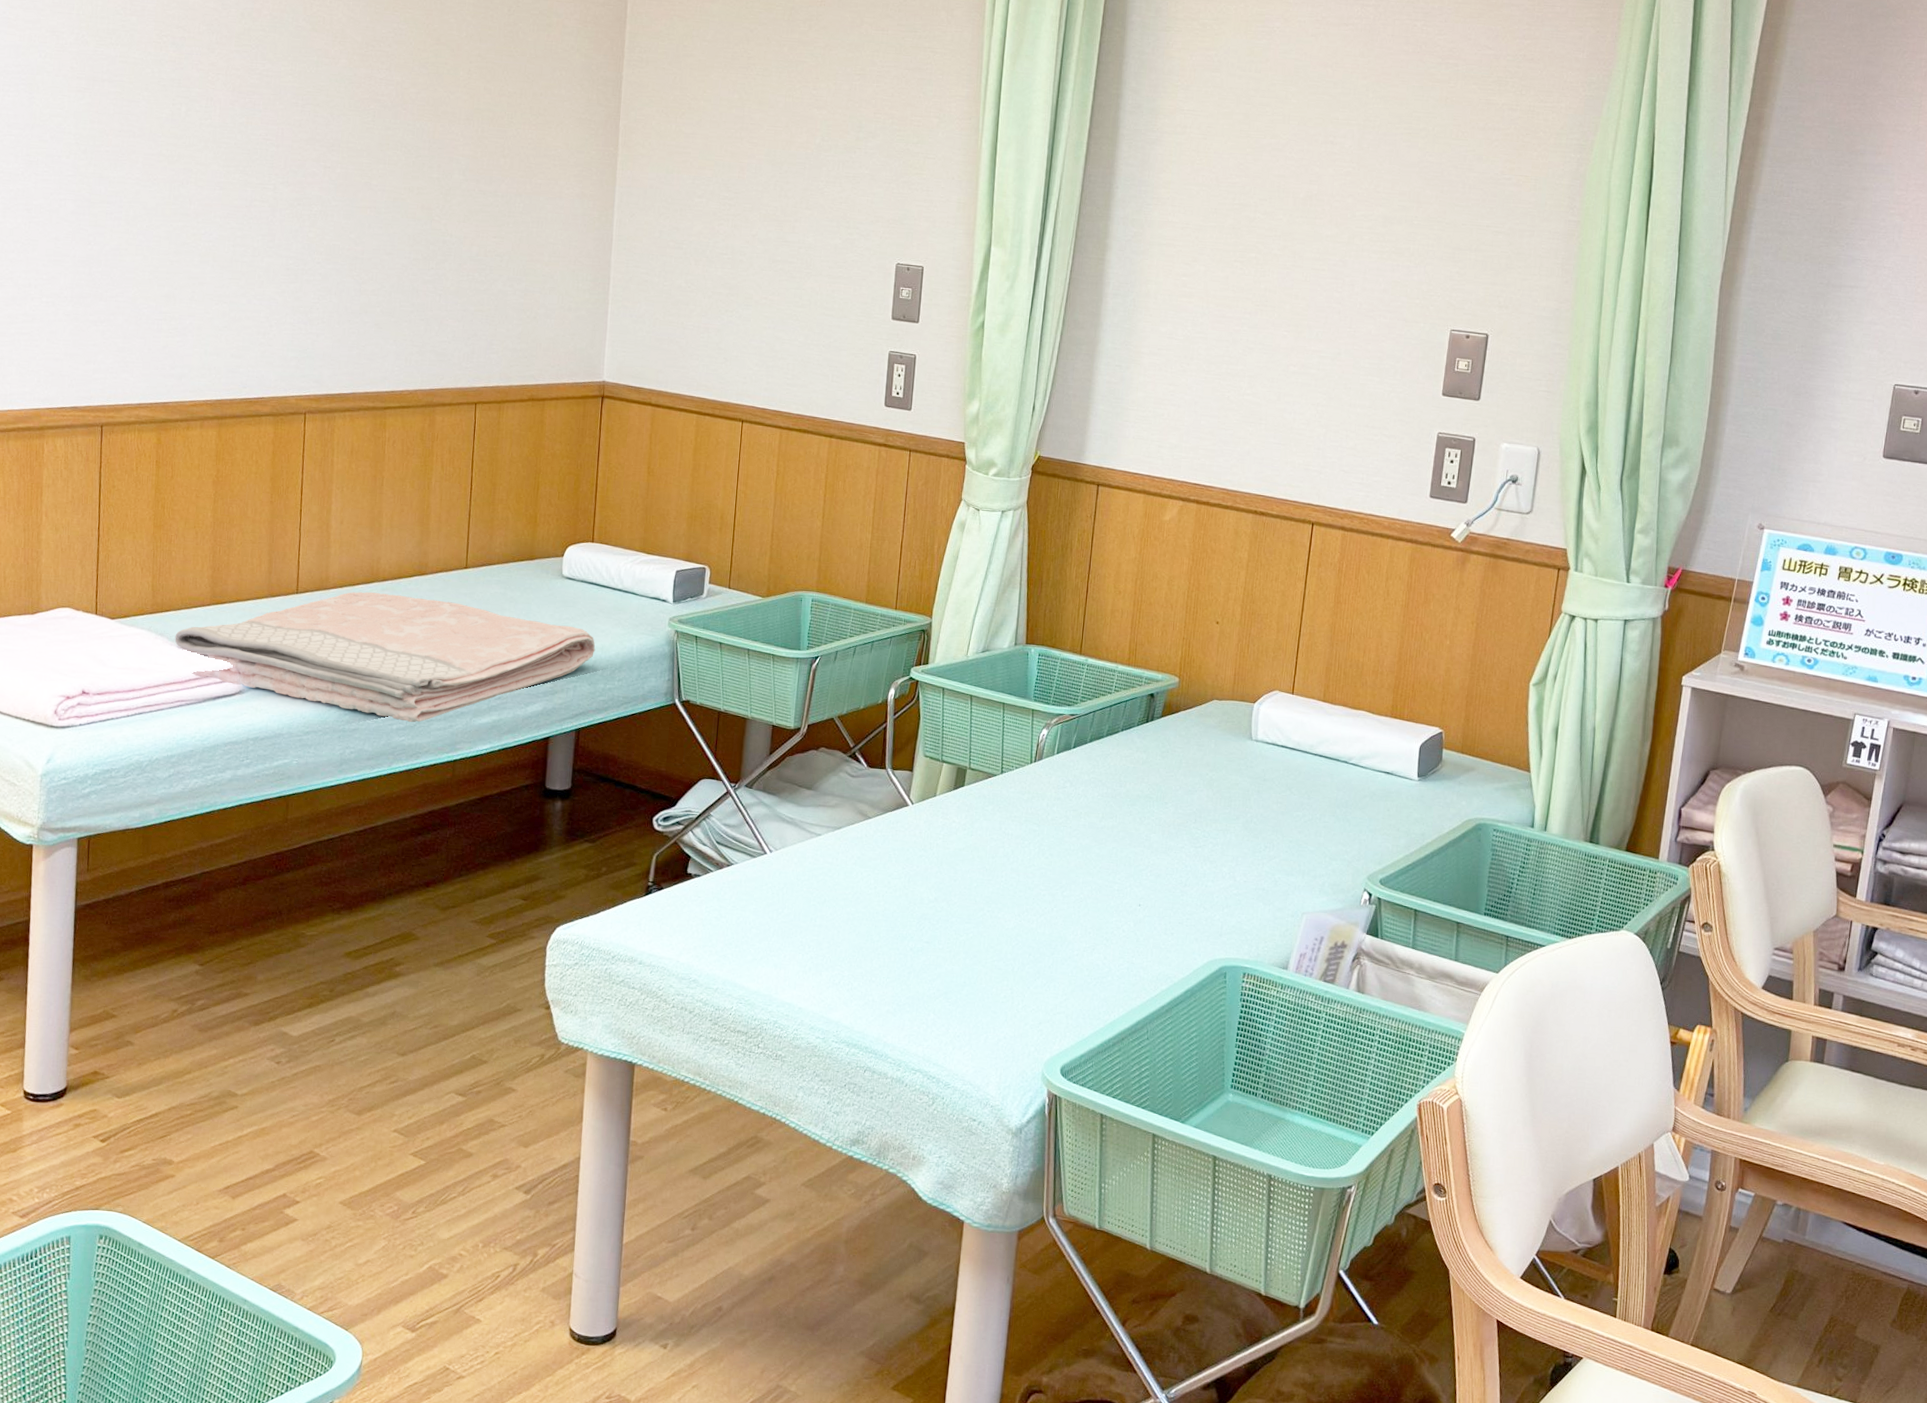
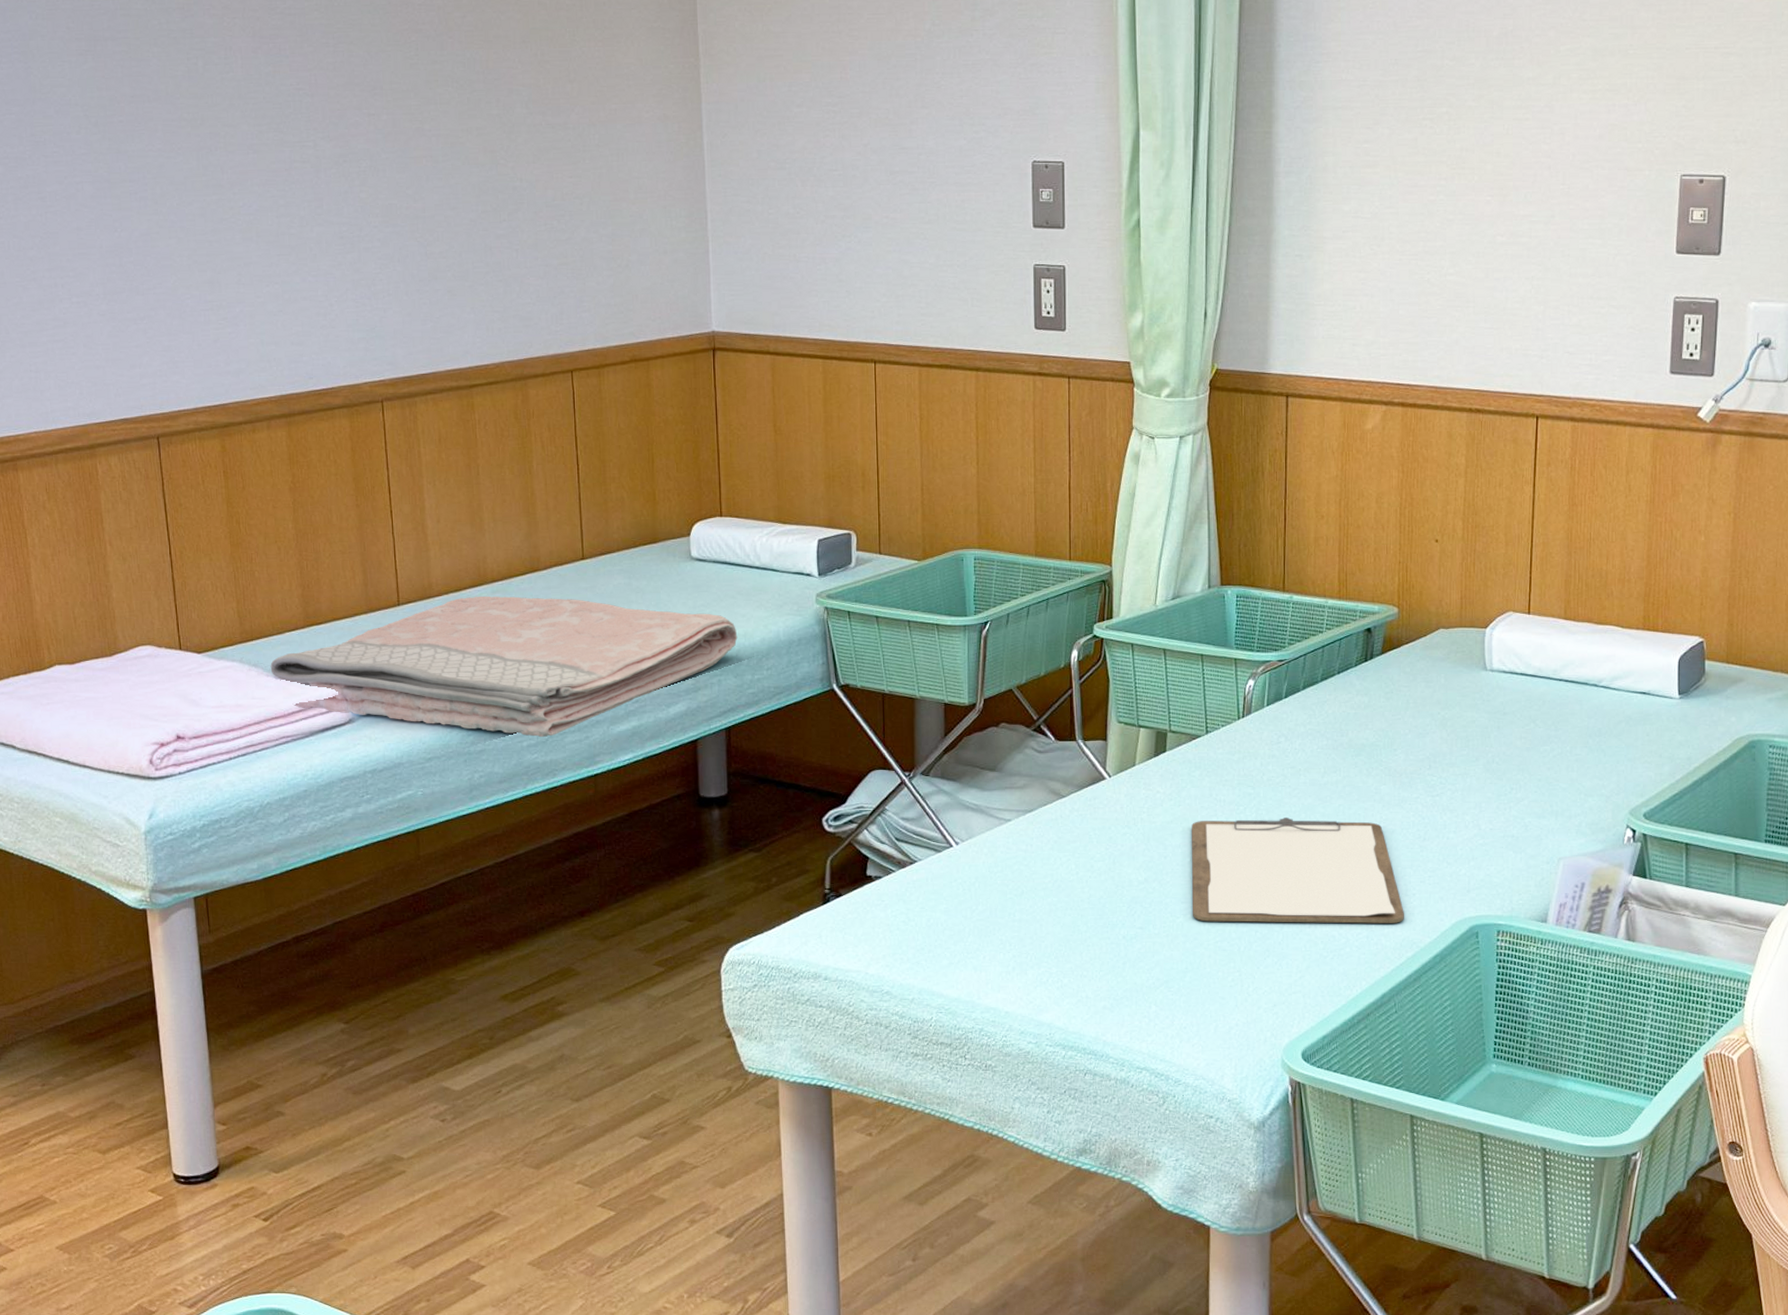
clipboard: none [974,850,1162,958] -> present [1192,817,1404,924]

